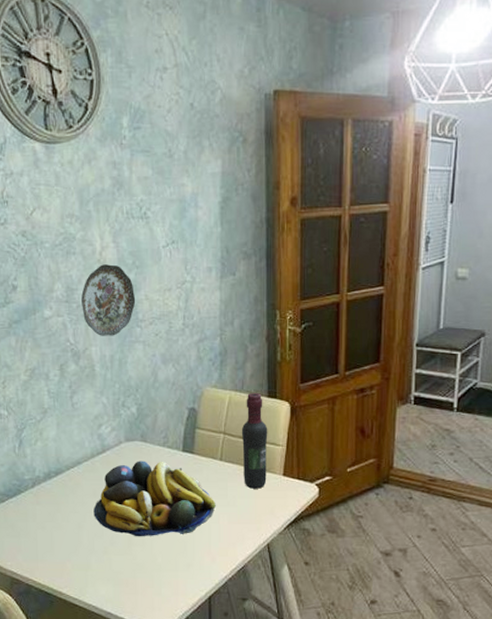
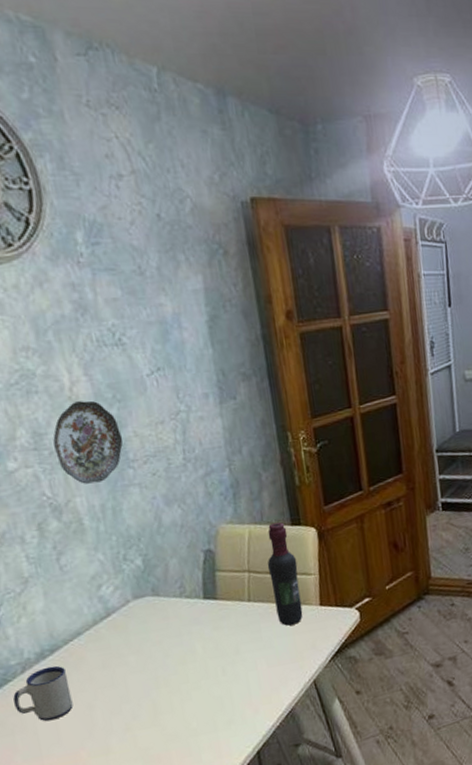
mug: none [23,486,67,532] -> present [13,665,73,721]
fruit bowl: present [93,461,216,537] -> none [105,614,251,704]

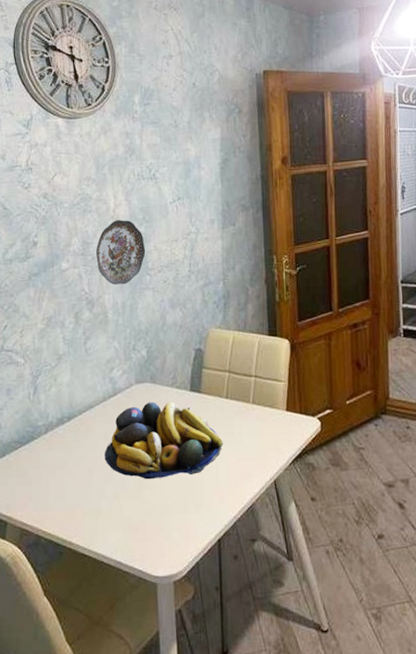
mug: present [13,665,73,721] -> none [36,431,78,478]
fruit bowl: none [105,614,251,704] -> present [104,402,223,480]
wine bottle: present [267,522,303,626] -> none [245,331,271,425]

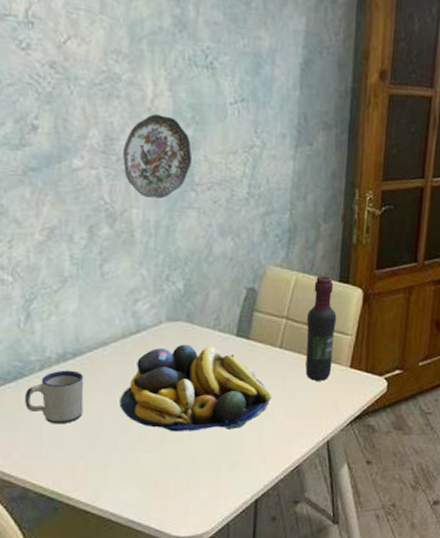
mug: none [36,431,78,478] -> present [25,370,84,424]
wine bottle: none [245,331,271,425] -> present [305,275,337,381]

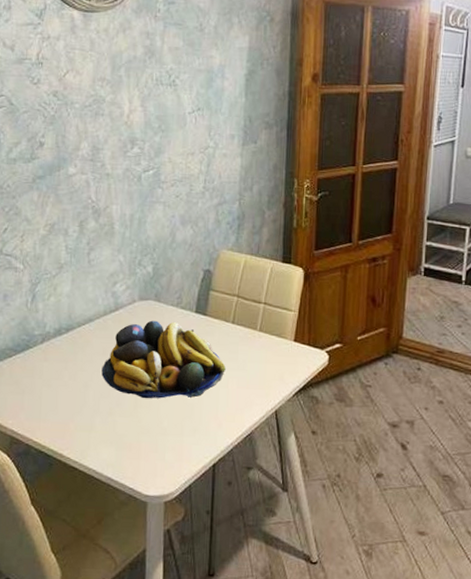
mug: present [25,370,84,424] -> none [30,343,75,390]
decorative plate: present [123,114,193,199] -> none [106,127,159,196]
wine bottle: present [305,275,337,381] -> none [254,256,281,354]

